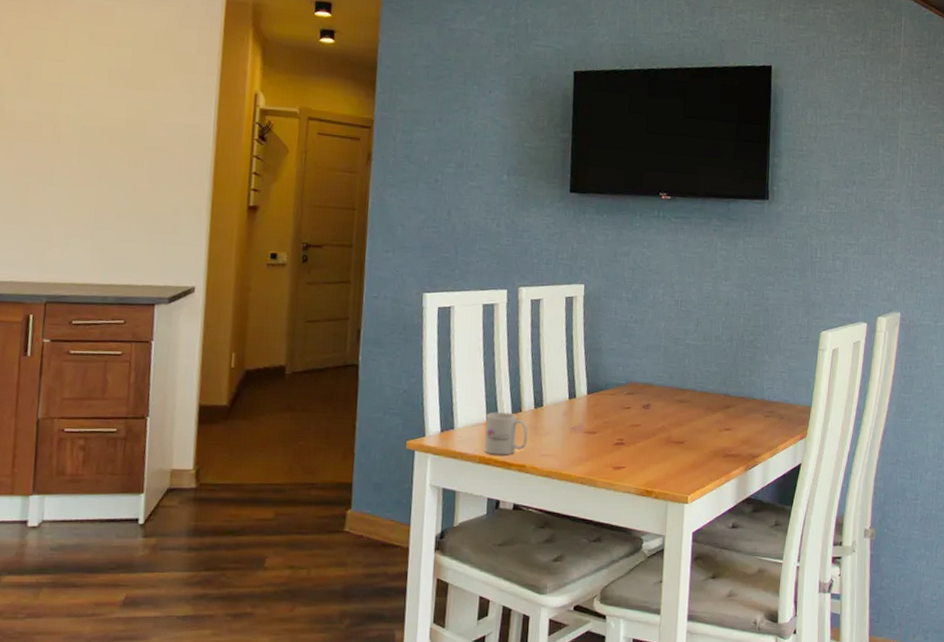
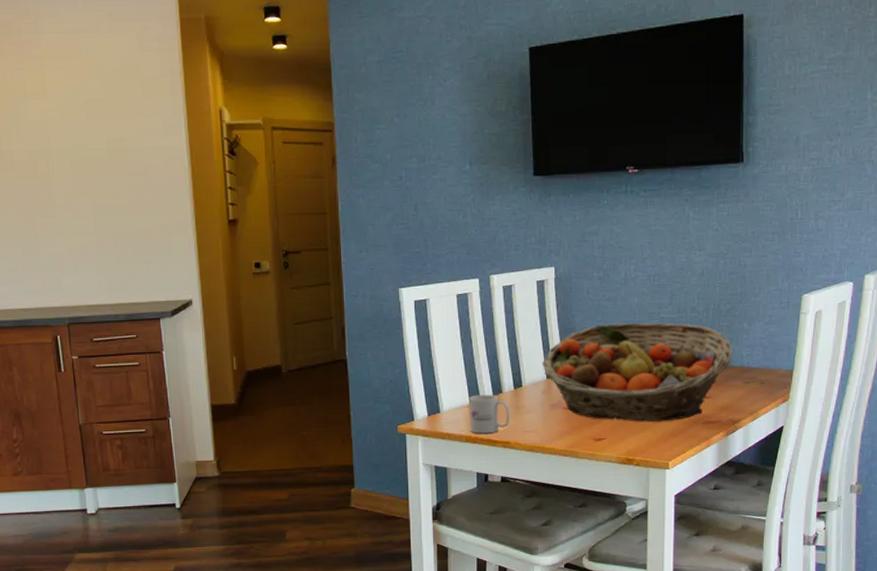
fruit basket: none [564,346,755,452] -> present [541,323,734,422]

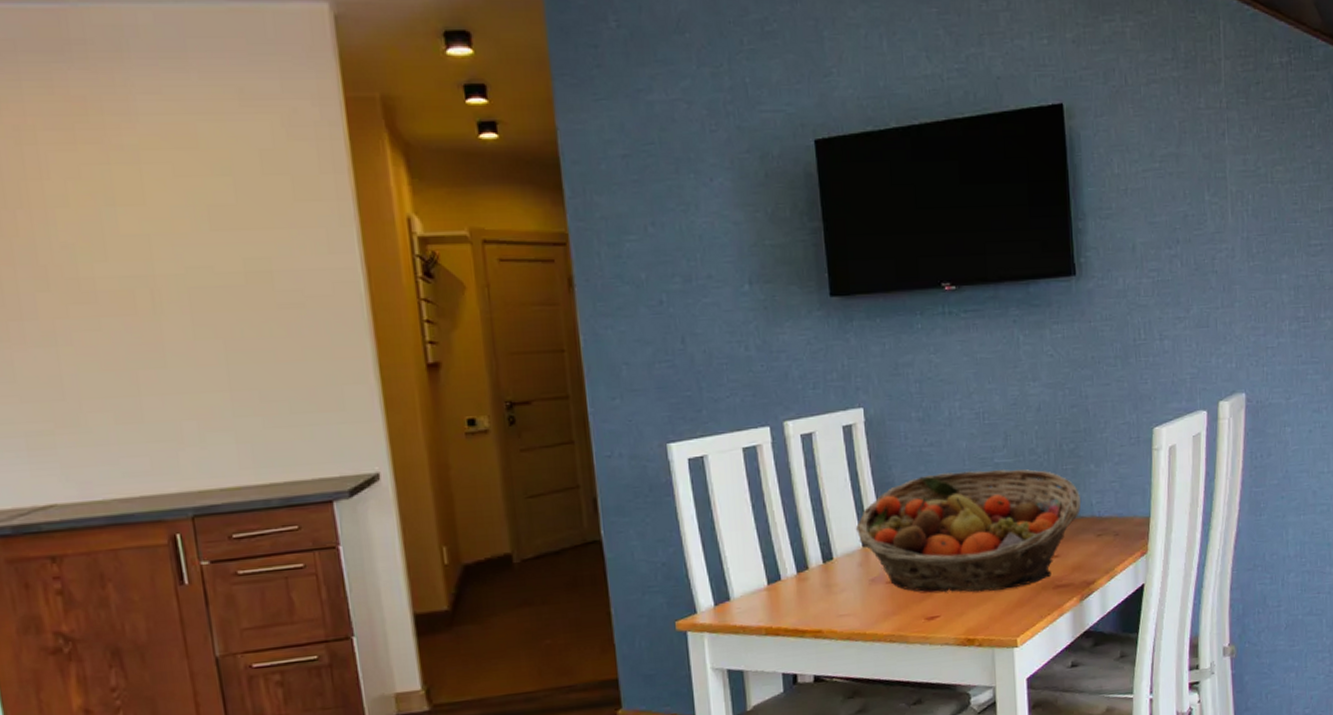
mug: present [469,394,510,434] -> none [766,571,821,624]

